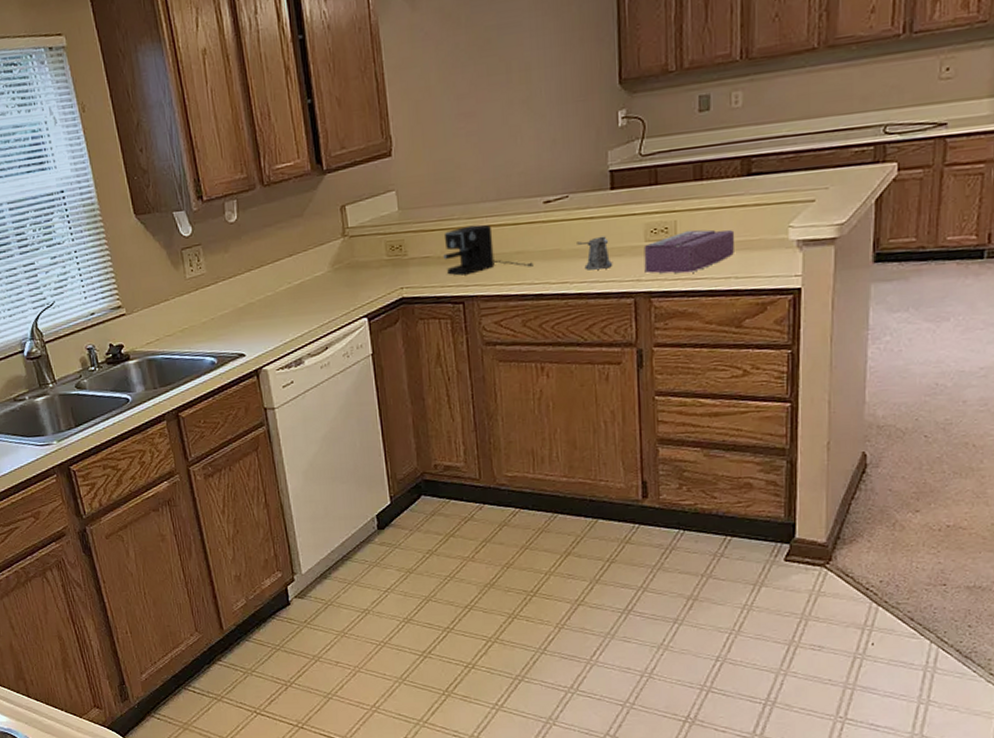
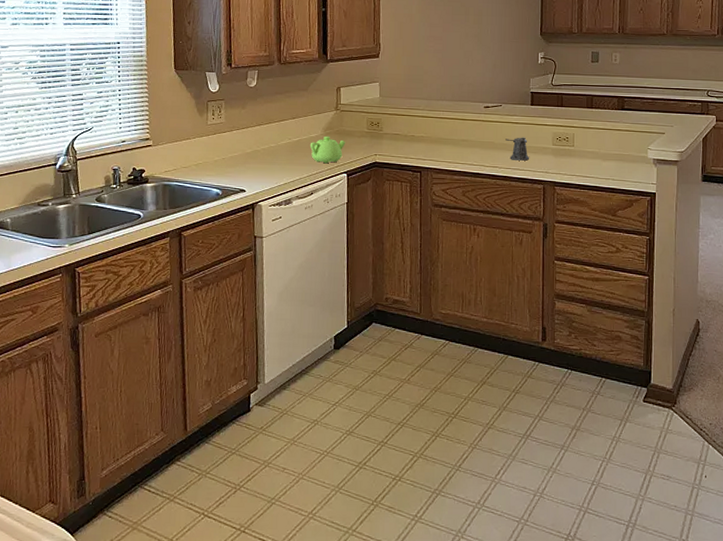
teapot: none [315,272,361,309] -> present [309,135,346,164]
coffee maker: present [443,224,534,276] -> none [409,116,474,152]
tissue box: present [644,229,735,274] -> none [551,141,613,172]

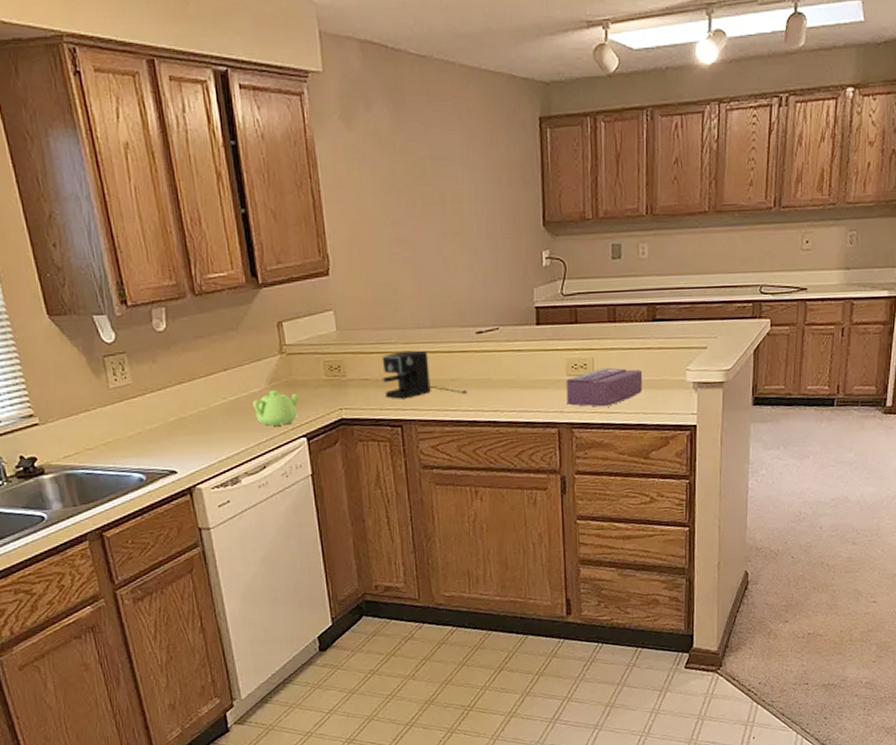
coffee maker: none [409,116,474,152] -> present [381,350,467,399]
pepper shaker: present [505,137,530,161] -> none [507,368,539,400]
tissue box: none [551,141,613,172] -> present [566,367,643,407]

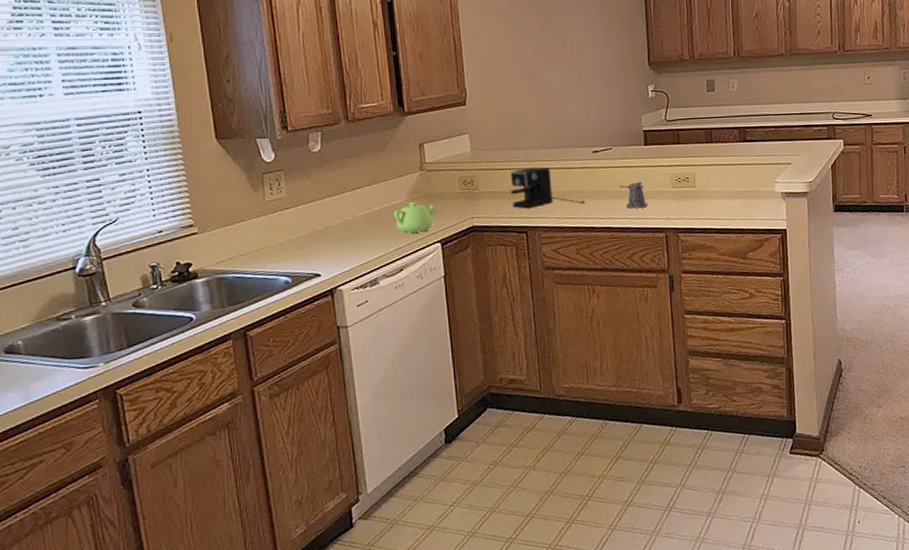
pepper shaker: none [507,368,539,400] -> present [619,181,648,209]
tissue box: present [566,367,643,407] -> none [671,180,738,214]

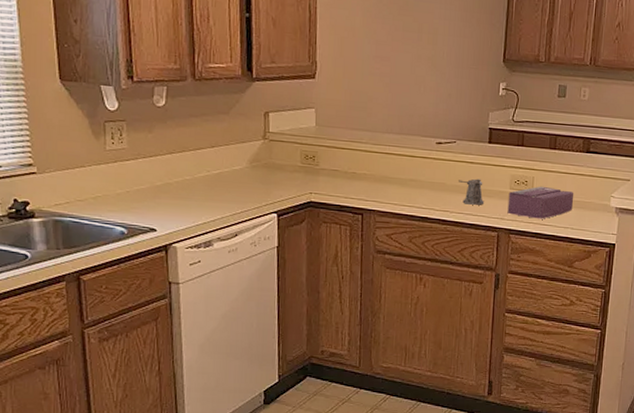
teapot: present [393,201,436,234] -> none [232,169,276,202]
coffee maker: present [509,167,585,209] -> none [350,150,423,194]
tissue box: none [671,180,738,214] -> present [507,186,574,219]

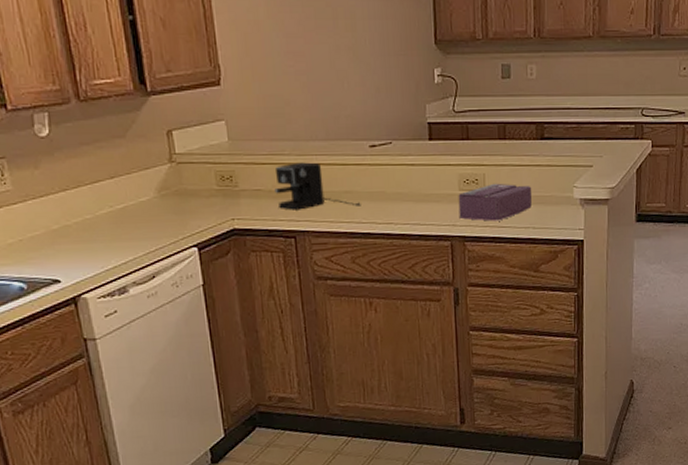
coffee maker: none [350,150,423,194] -> present [274,162,361,210]
pepper shaker: present [459,178,485,205] -> none [400,182,432,213]

